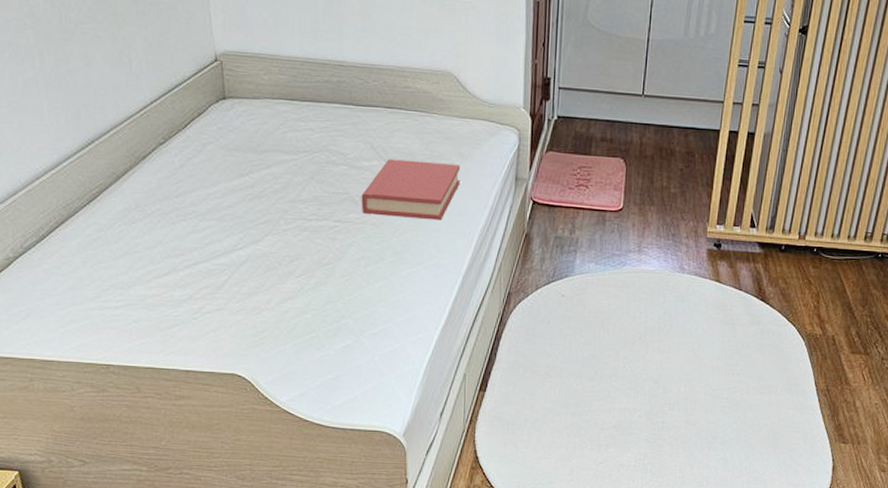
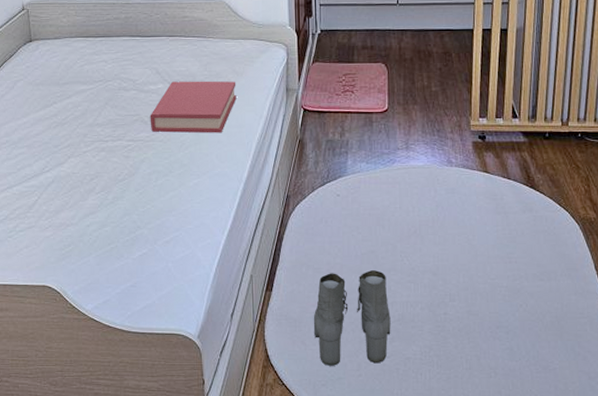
boots: none [526,375,608,470] -> present [313,270,391,366]

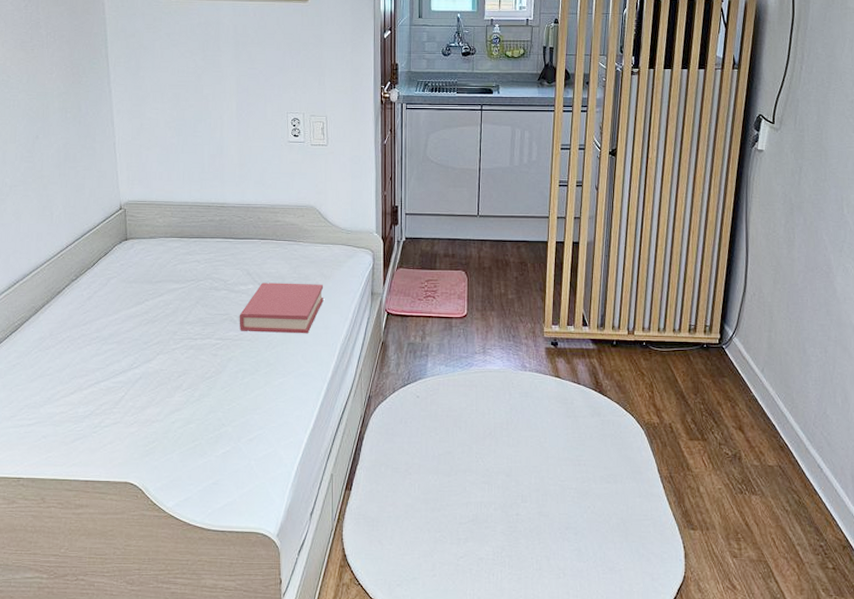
boots: present [313,270,391,366] -> none [390,471,465,566]

